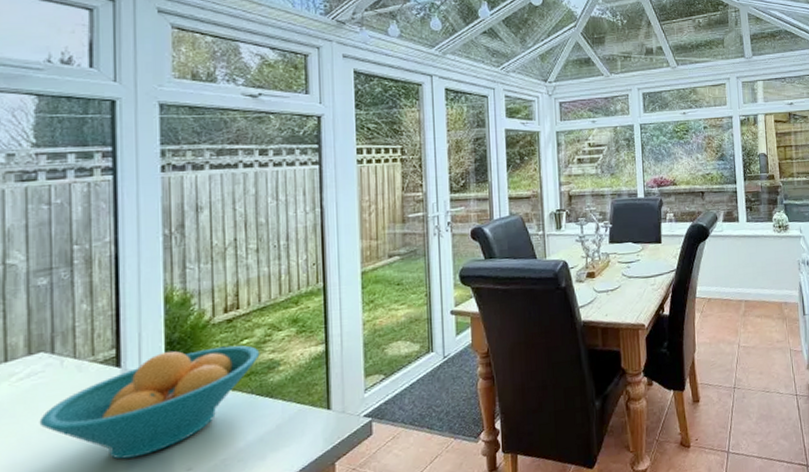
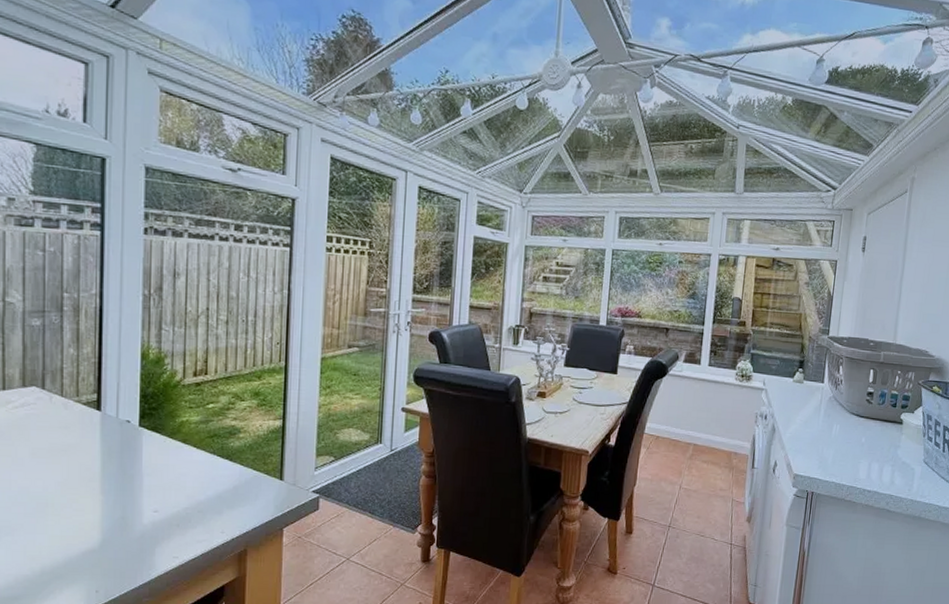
fruit bowl: present [39,345,260,459] -> none [30,403,224,493]

